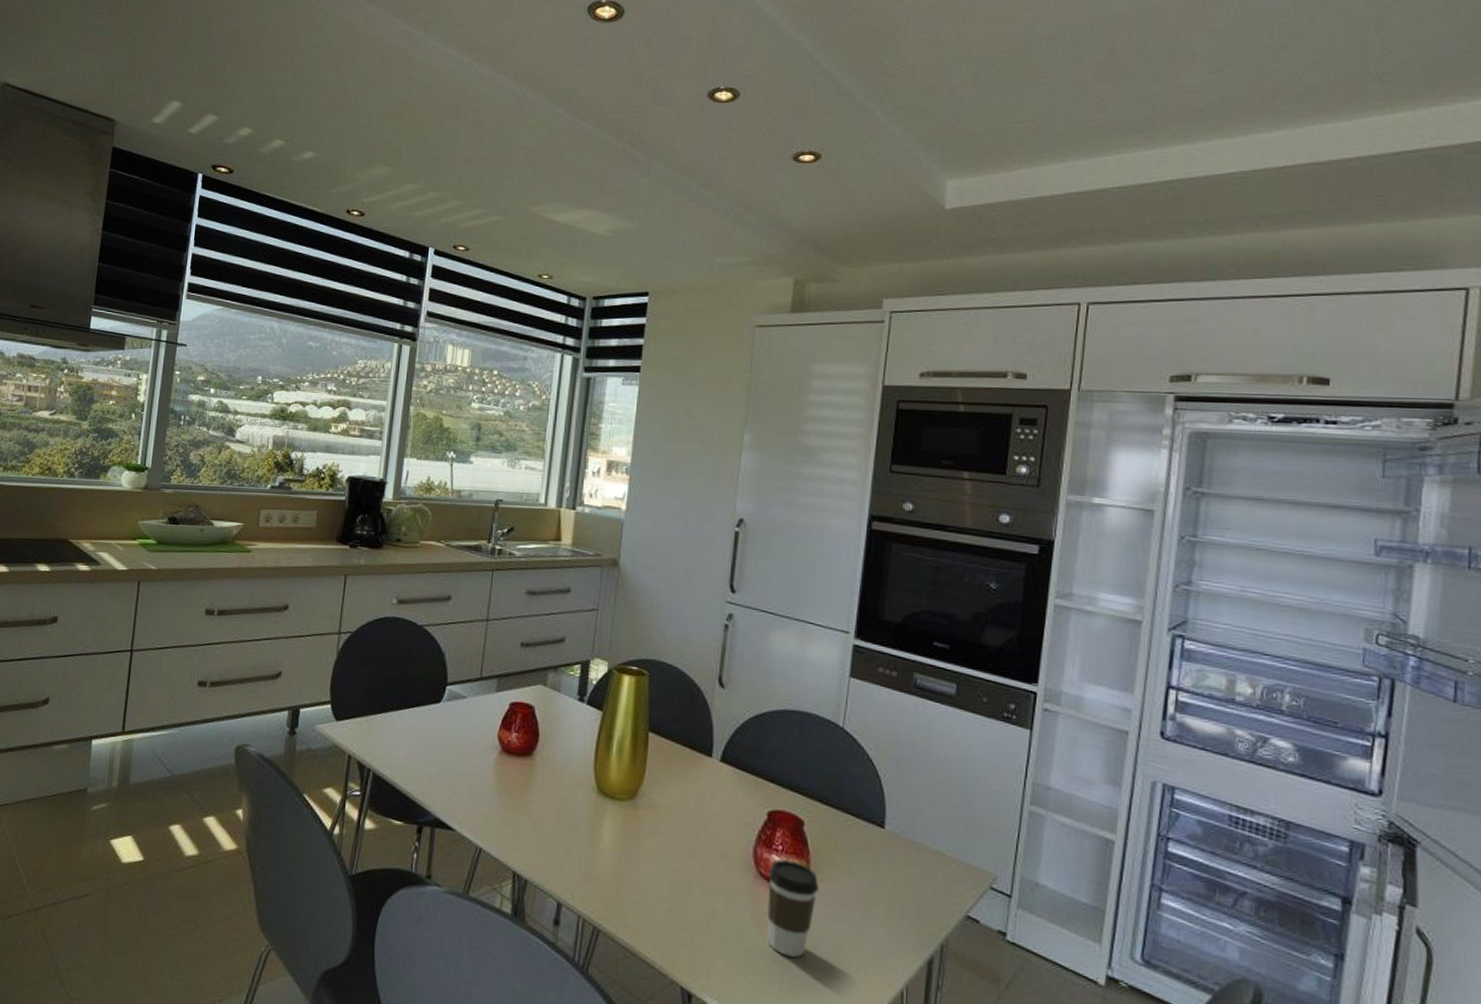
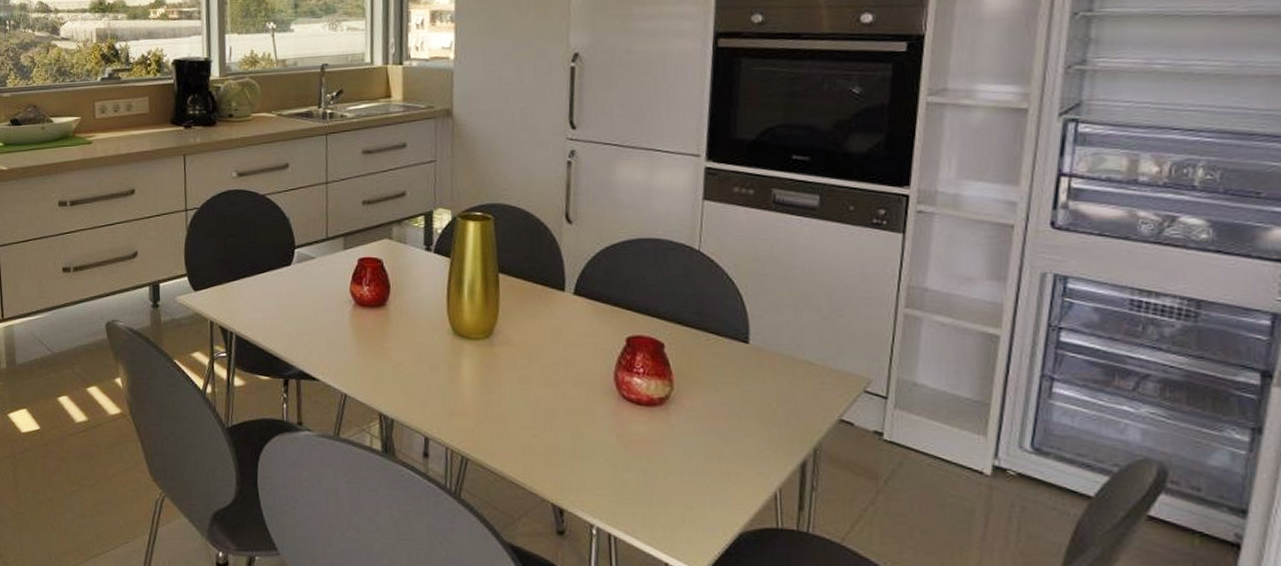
coffee cup: present [767,859,818,958] -> none [631,382,683,470]

